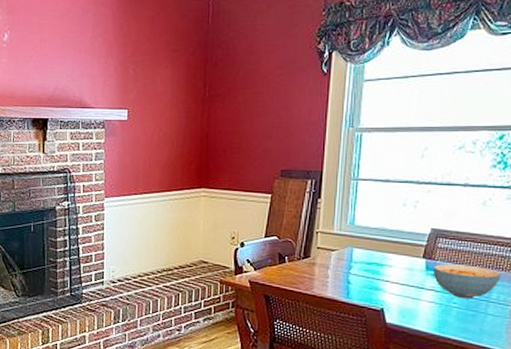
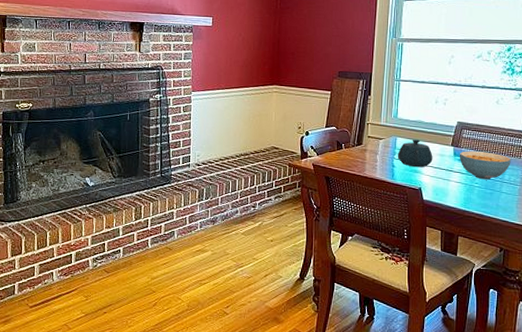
teapot: none [353,250,399,285] -> present [397,139,433,168]

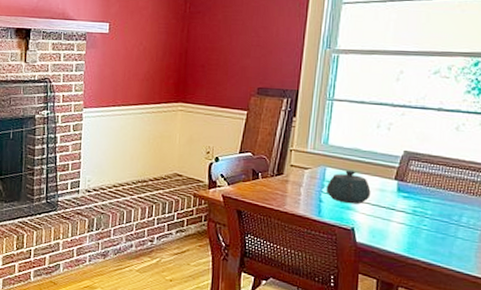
cereal bowl: present [459,151,512,180] -> none [404,186,473,222]

